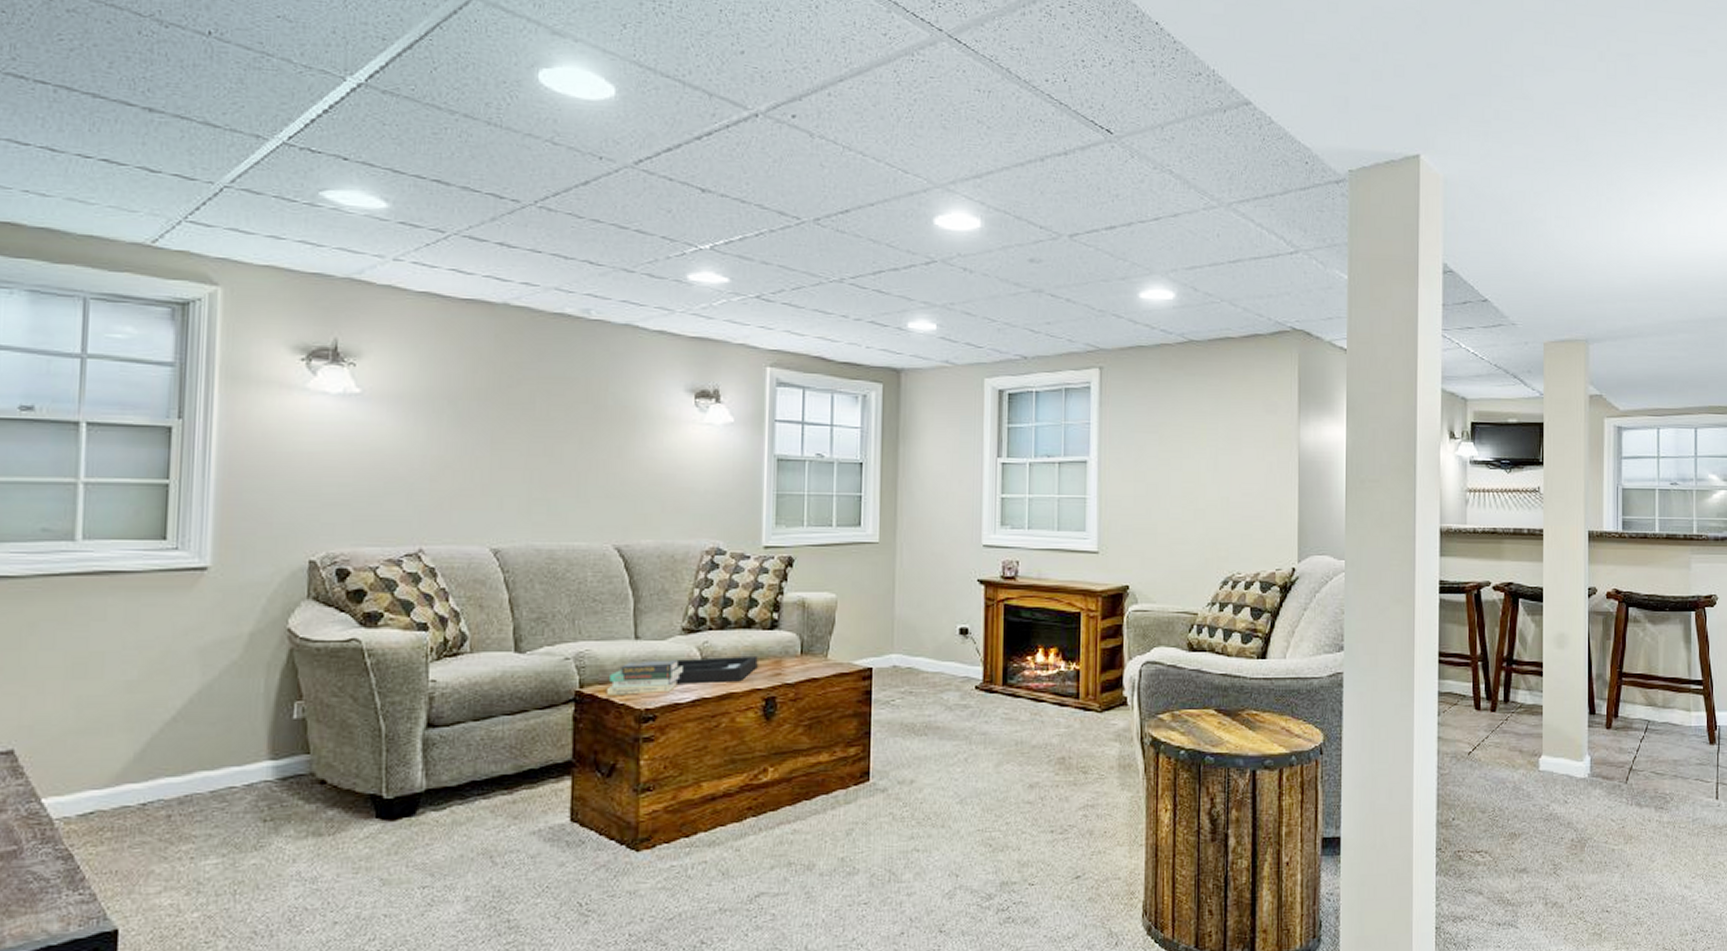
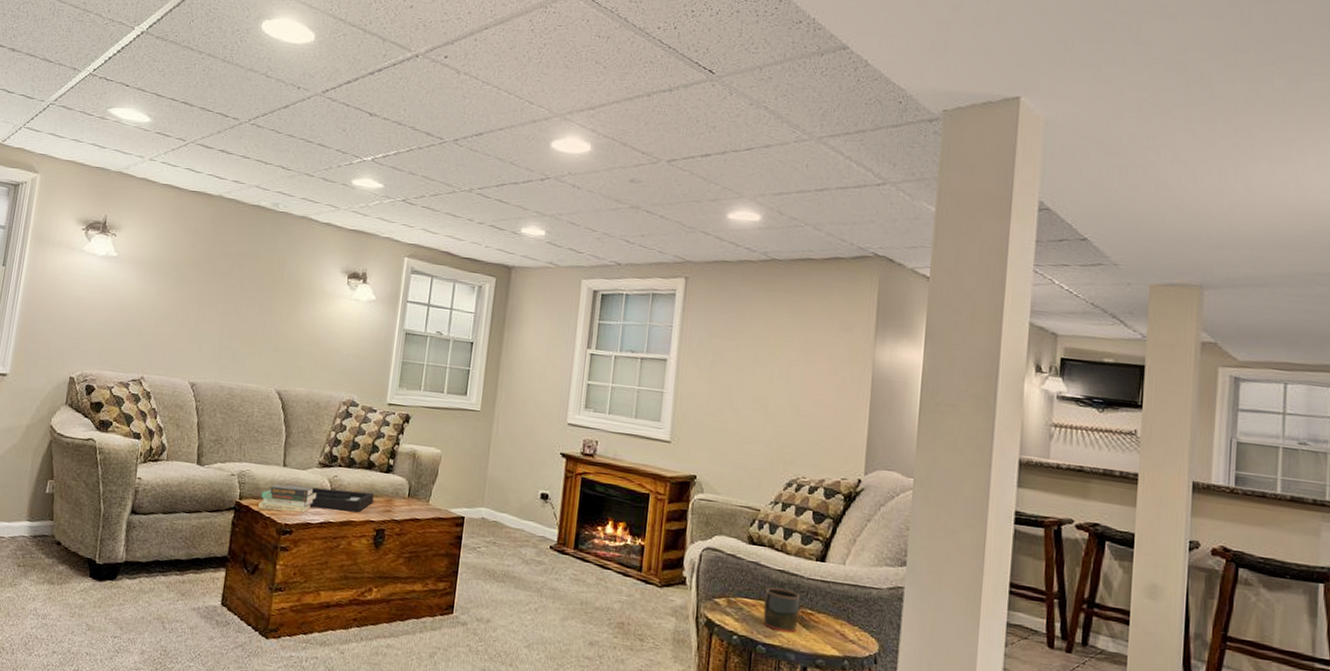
mug: none [1209,693,1245,738] -> present [763,587,801,633]

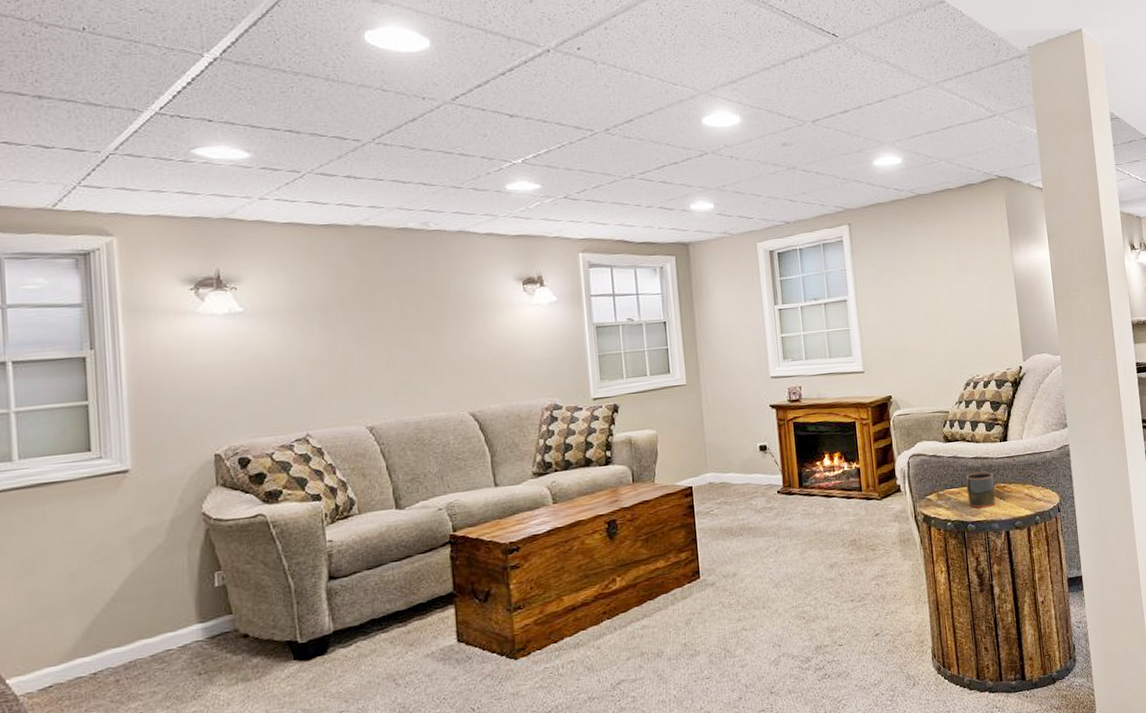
books: present [257,483,316,514] -> none [475,498,537,535]
decorative tray: present [309,487,374,513] -> none [531,488,598,519]

